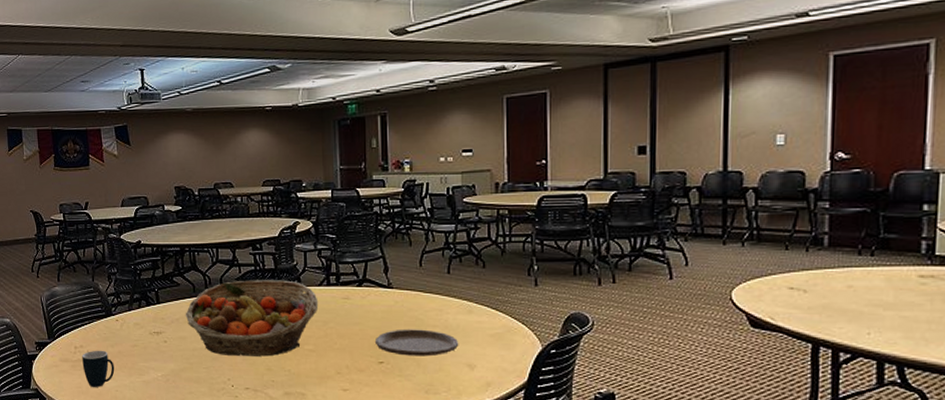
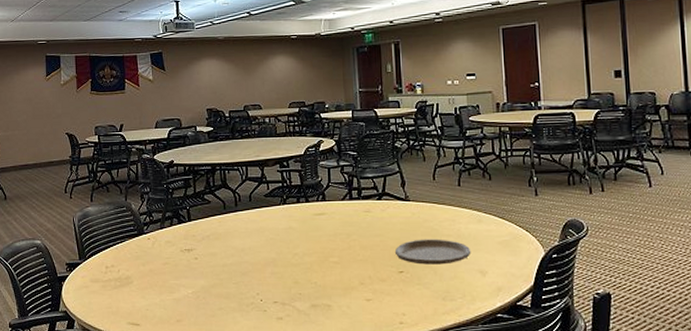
mug: present [82,350,115,387] -> none [113,269,145,307]
fruit basket: present [185,280,319,357] -> none [215,195,342,270]

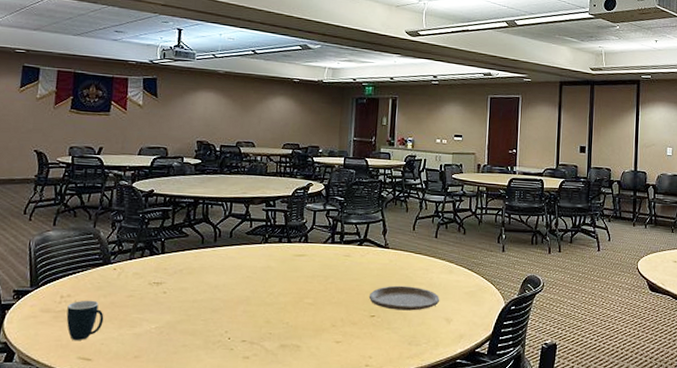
mug: none [113,269,145,307] -> present [66,300,104,340]

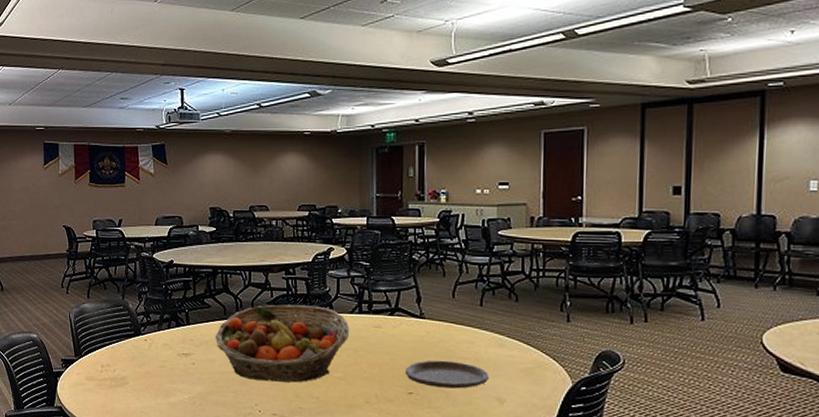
mug: present [66,300,104,340] -> none [108,369,141,408]
fruit basket: none [189,234,322,309] -> present [214,304,350,383]

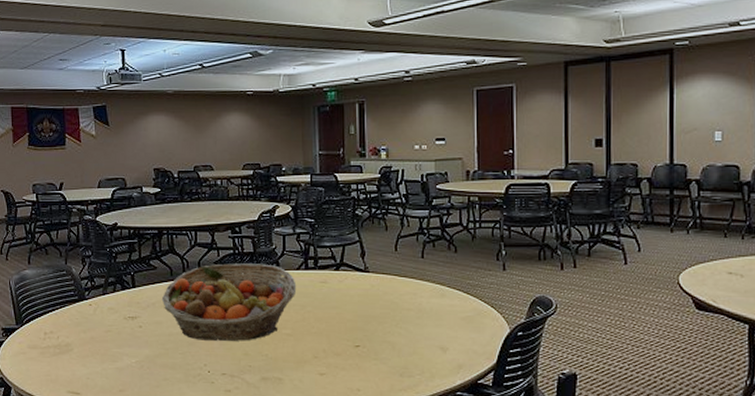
plate: present [404,360,490,389] -> none [351,312,432,340]

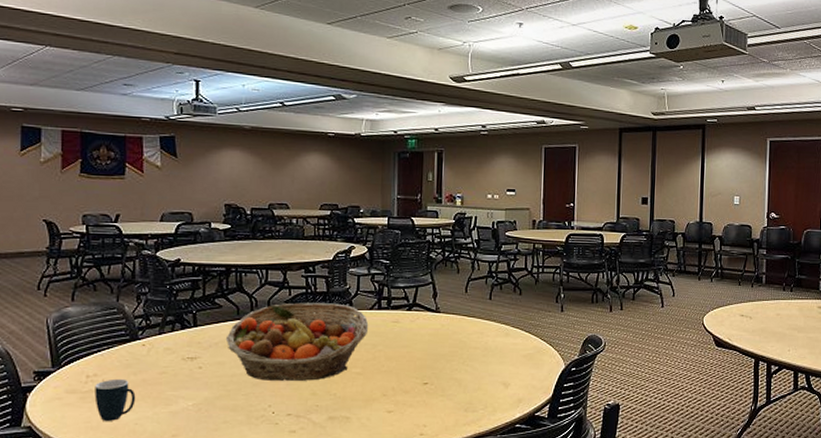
mug: none [52,336,86,375] -> present [94,378,136,421]

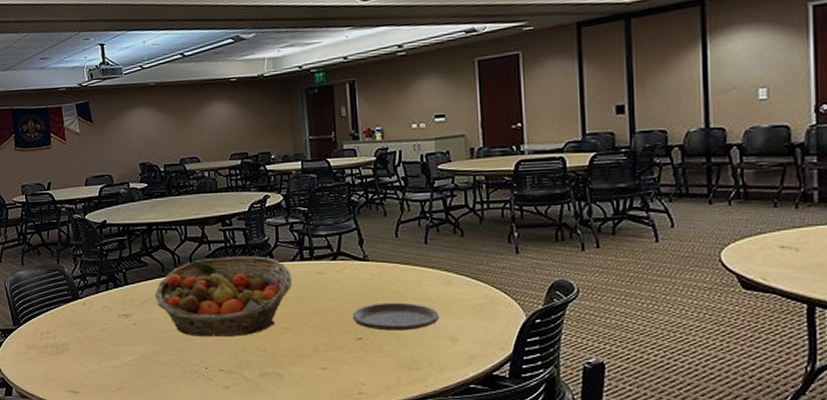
mug: present [94,378,136,421] -> none [49,335,83,374]
plate: none [420,351,497,377] -> present [352,302,440,331]

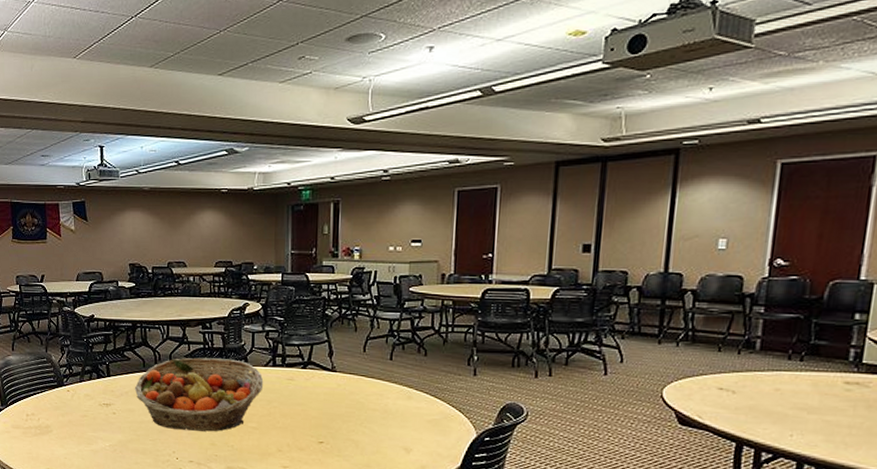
plate: present [352,302,440,331] -> none [316,411,397,439]

